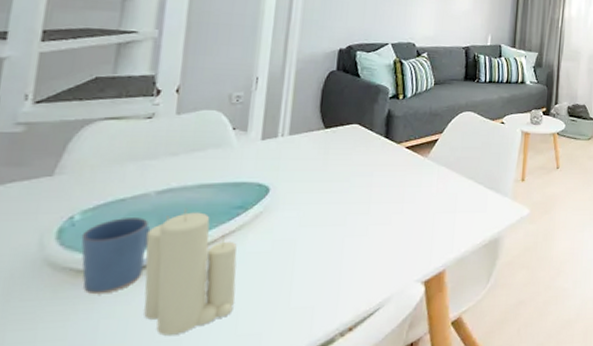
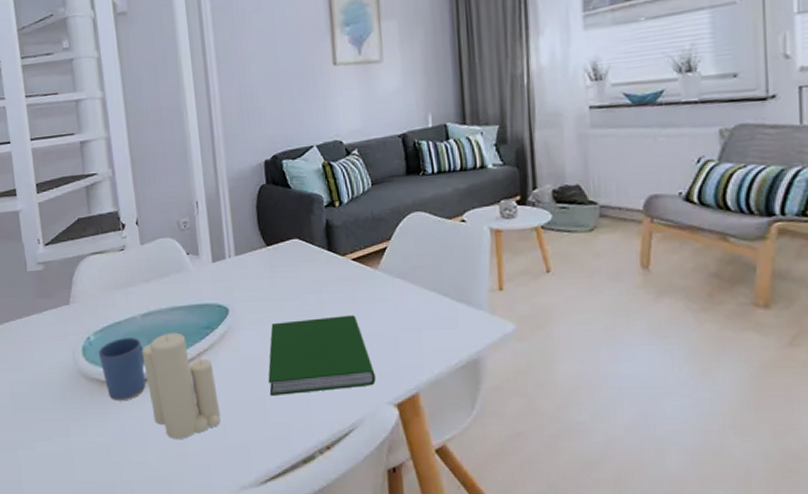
hardcover book: none [298,198,409,280] -> present [268,315,376,397]

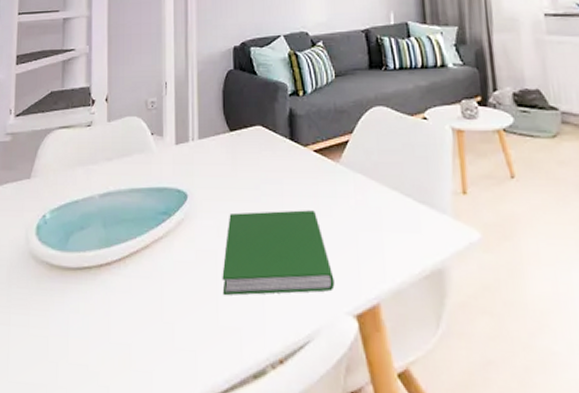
mug: present [98,338,146,401] -> none [51,218,98,289]
candle: present [141,329,221,439] -> none [95,211,169,339]

